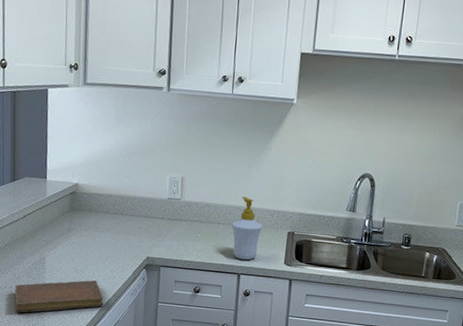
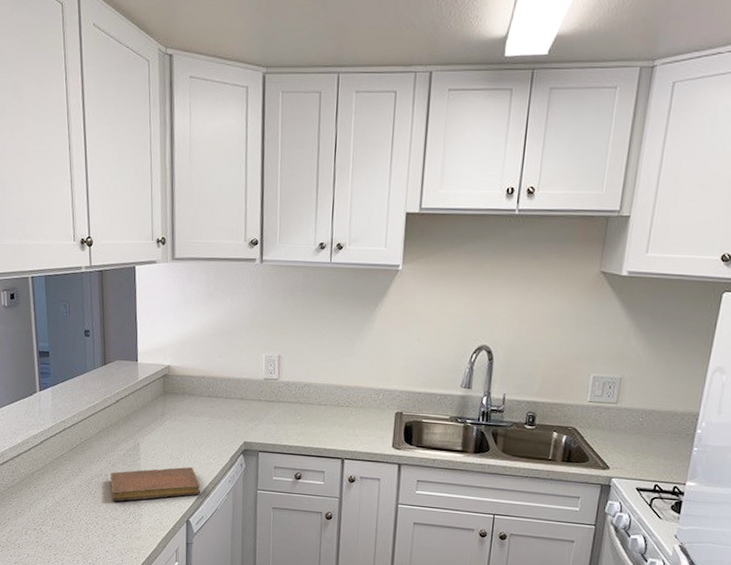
soap bottle: present [231,197,263,261] -> none [333,375,368,444]

